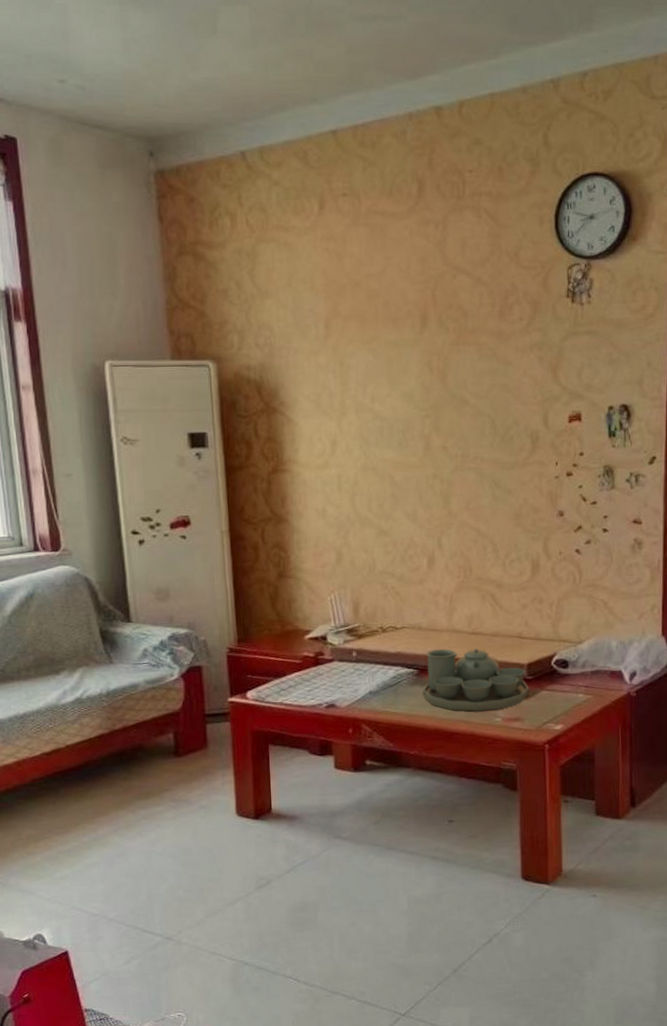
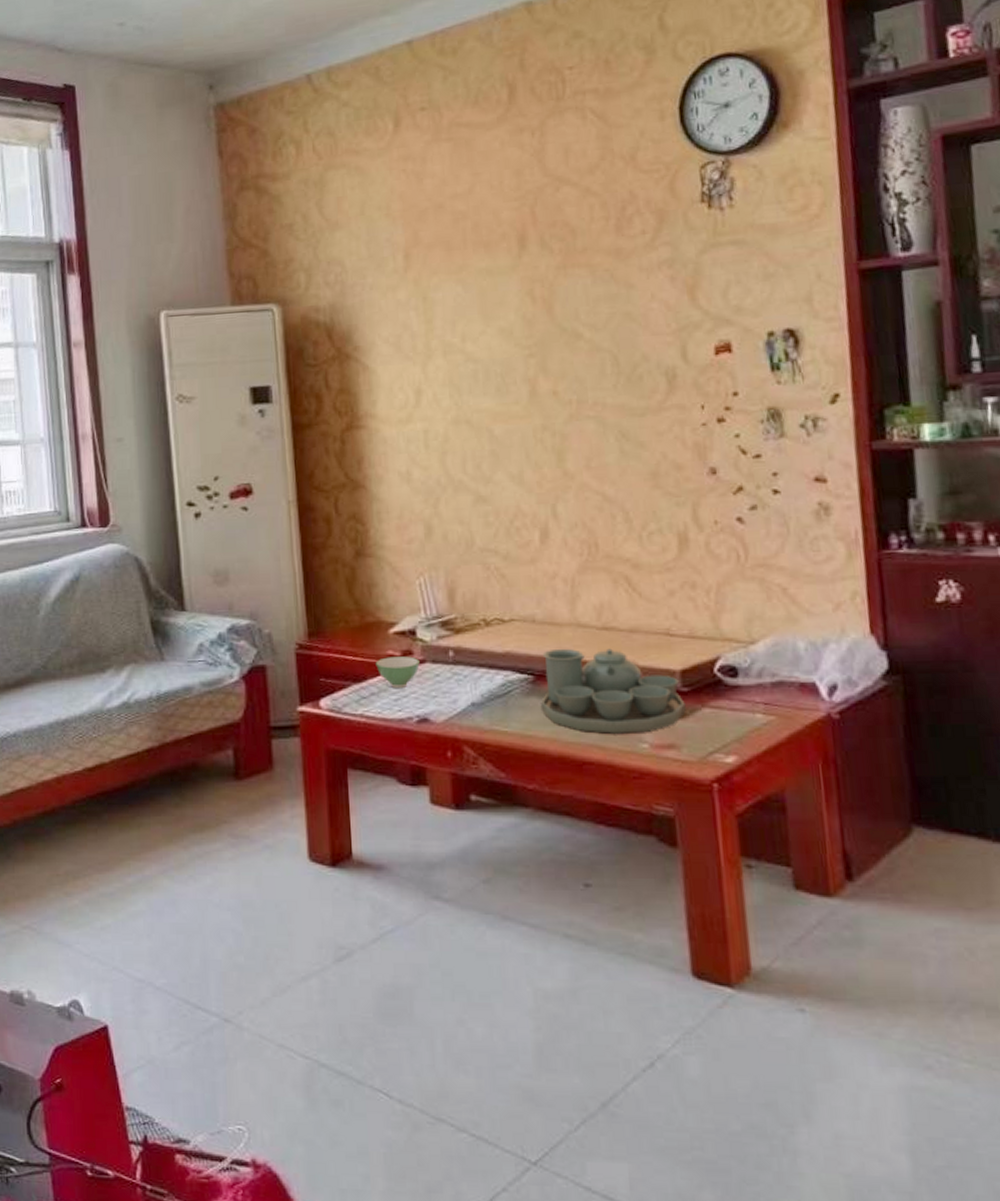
bowl: none [293,657,329,682] -> present [375,656,420,689]

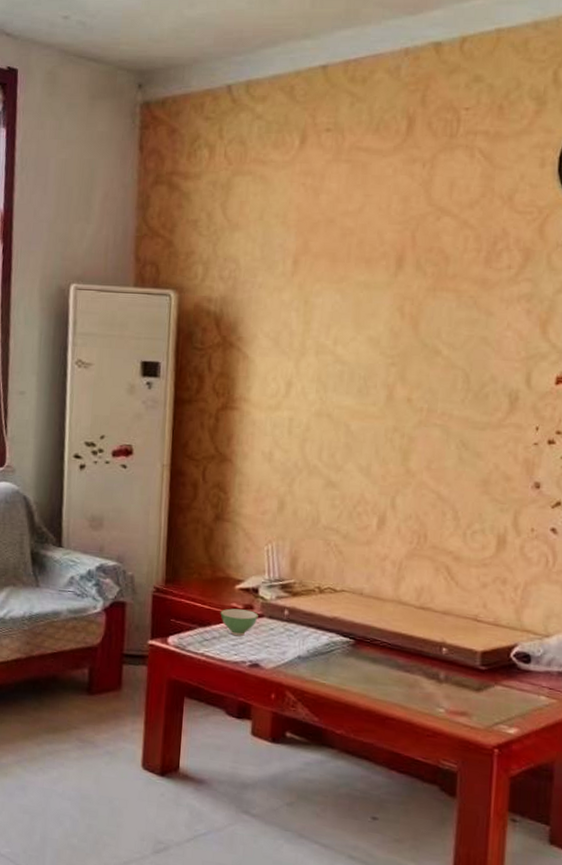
tea set: present [540,648,686,734] -> none [356,620,481,699]

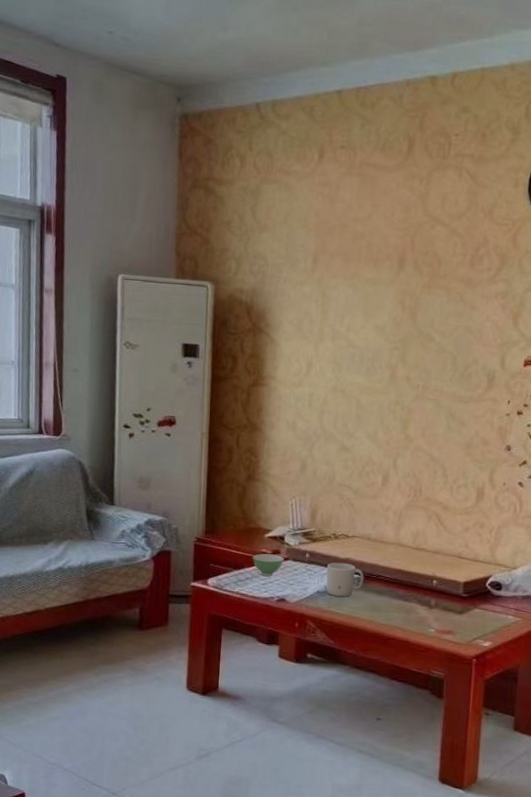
mug: none [308,622,356,665] -> present [326,562,364,597]

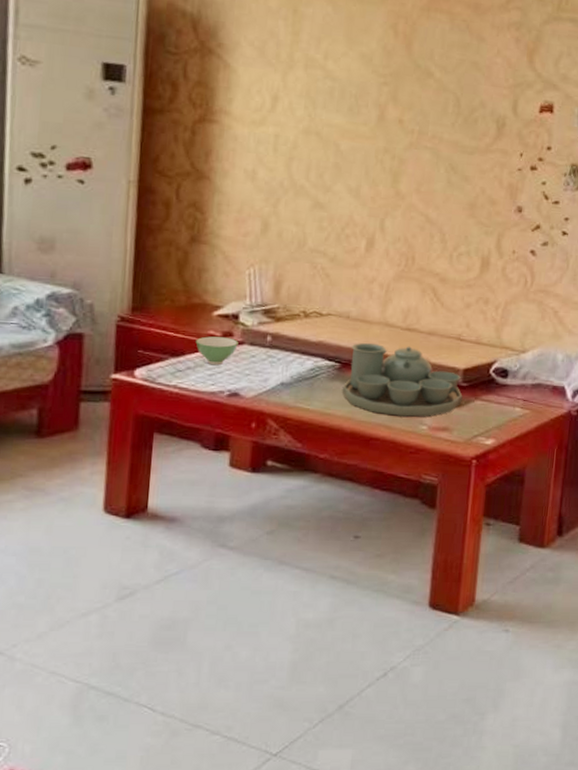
mug: present [326,562,364,597] -> none [292,346,342,389]
tea set: none [365,559,464,622] -> present [341,342,463,417]

